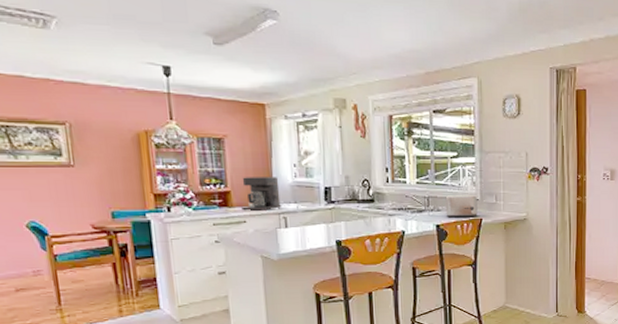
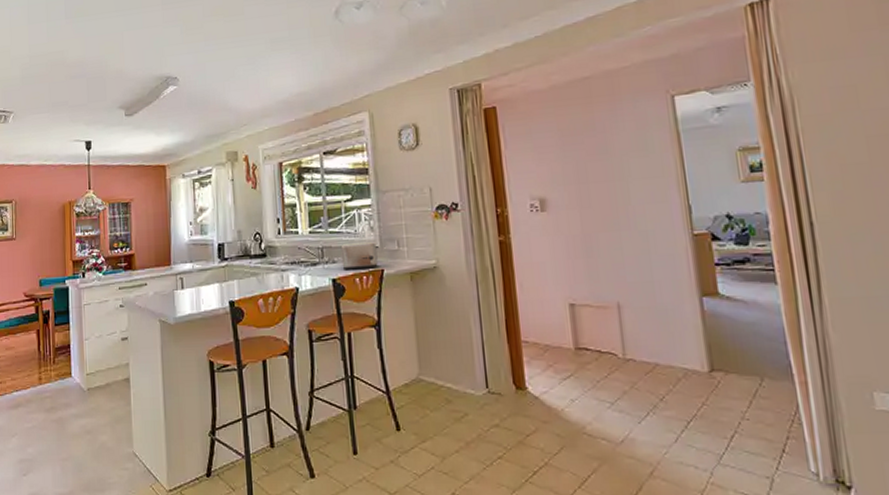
coffee maker: present [241,177,282,211] -> none [143,236,179,273]

